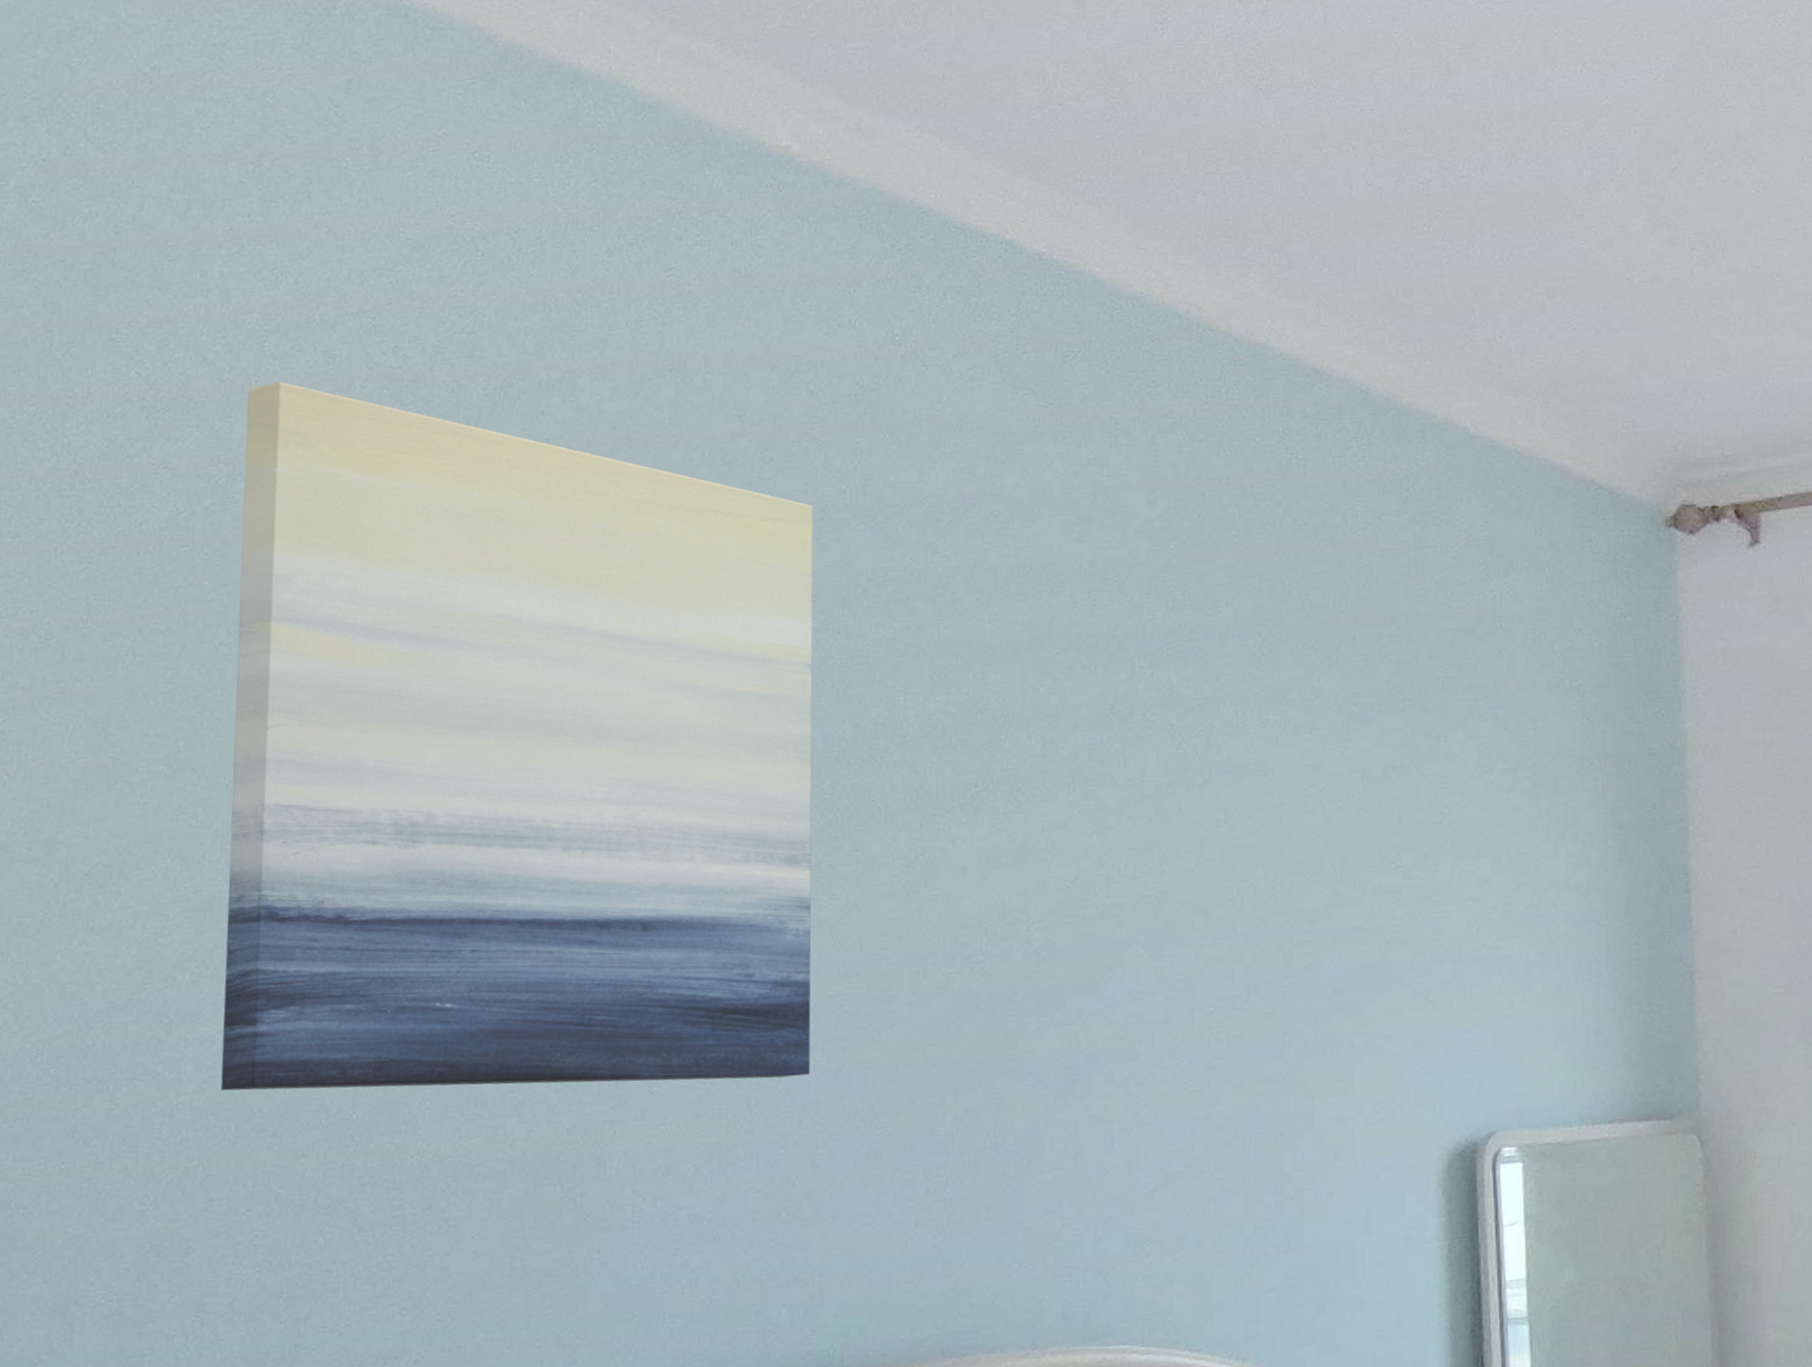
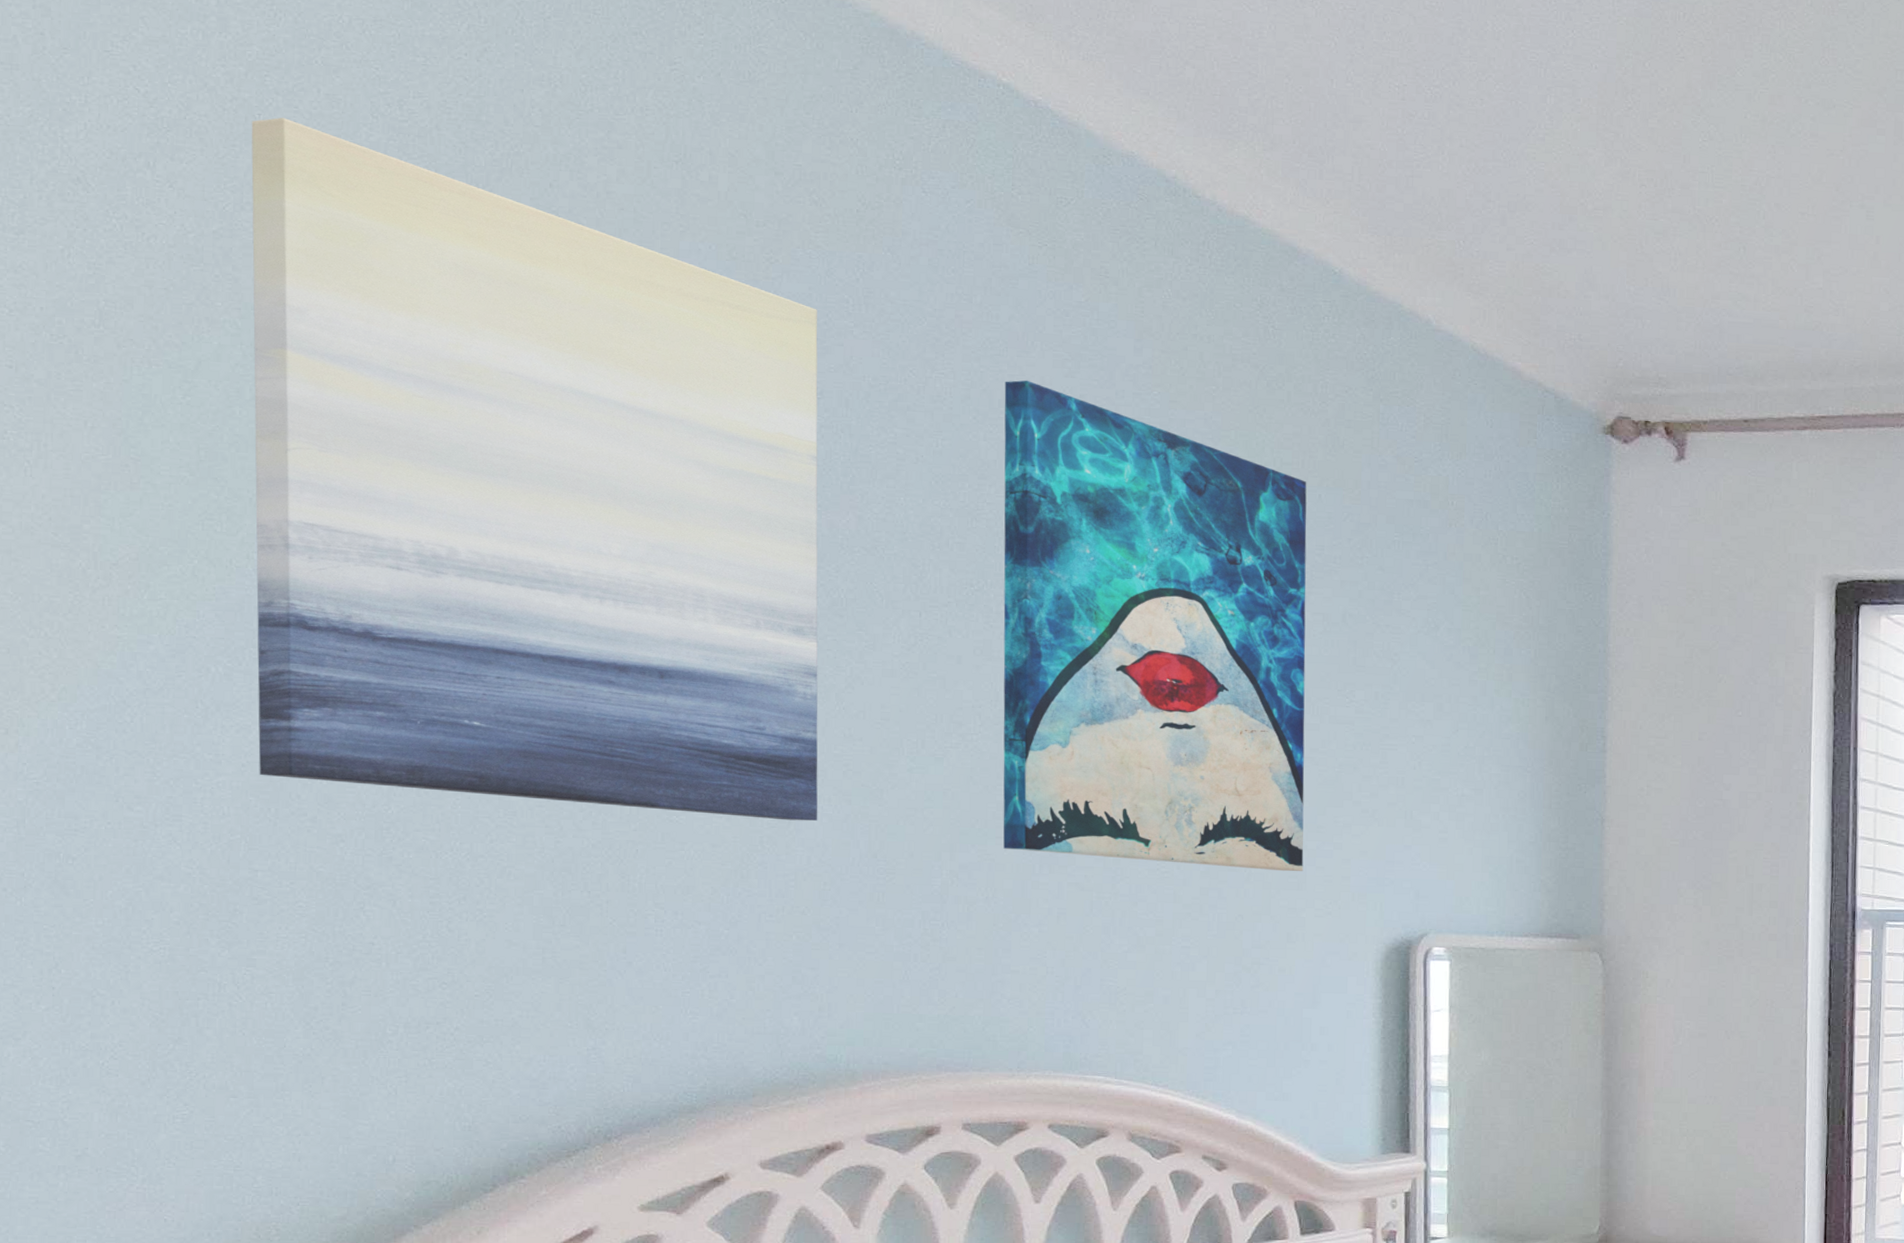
wall art: none [1010,551,1350,1085] -> present [1003,380,1307,872]

